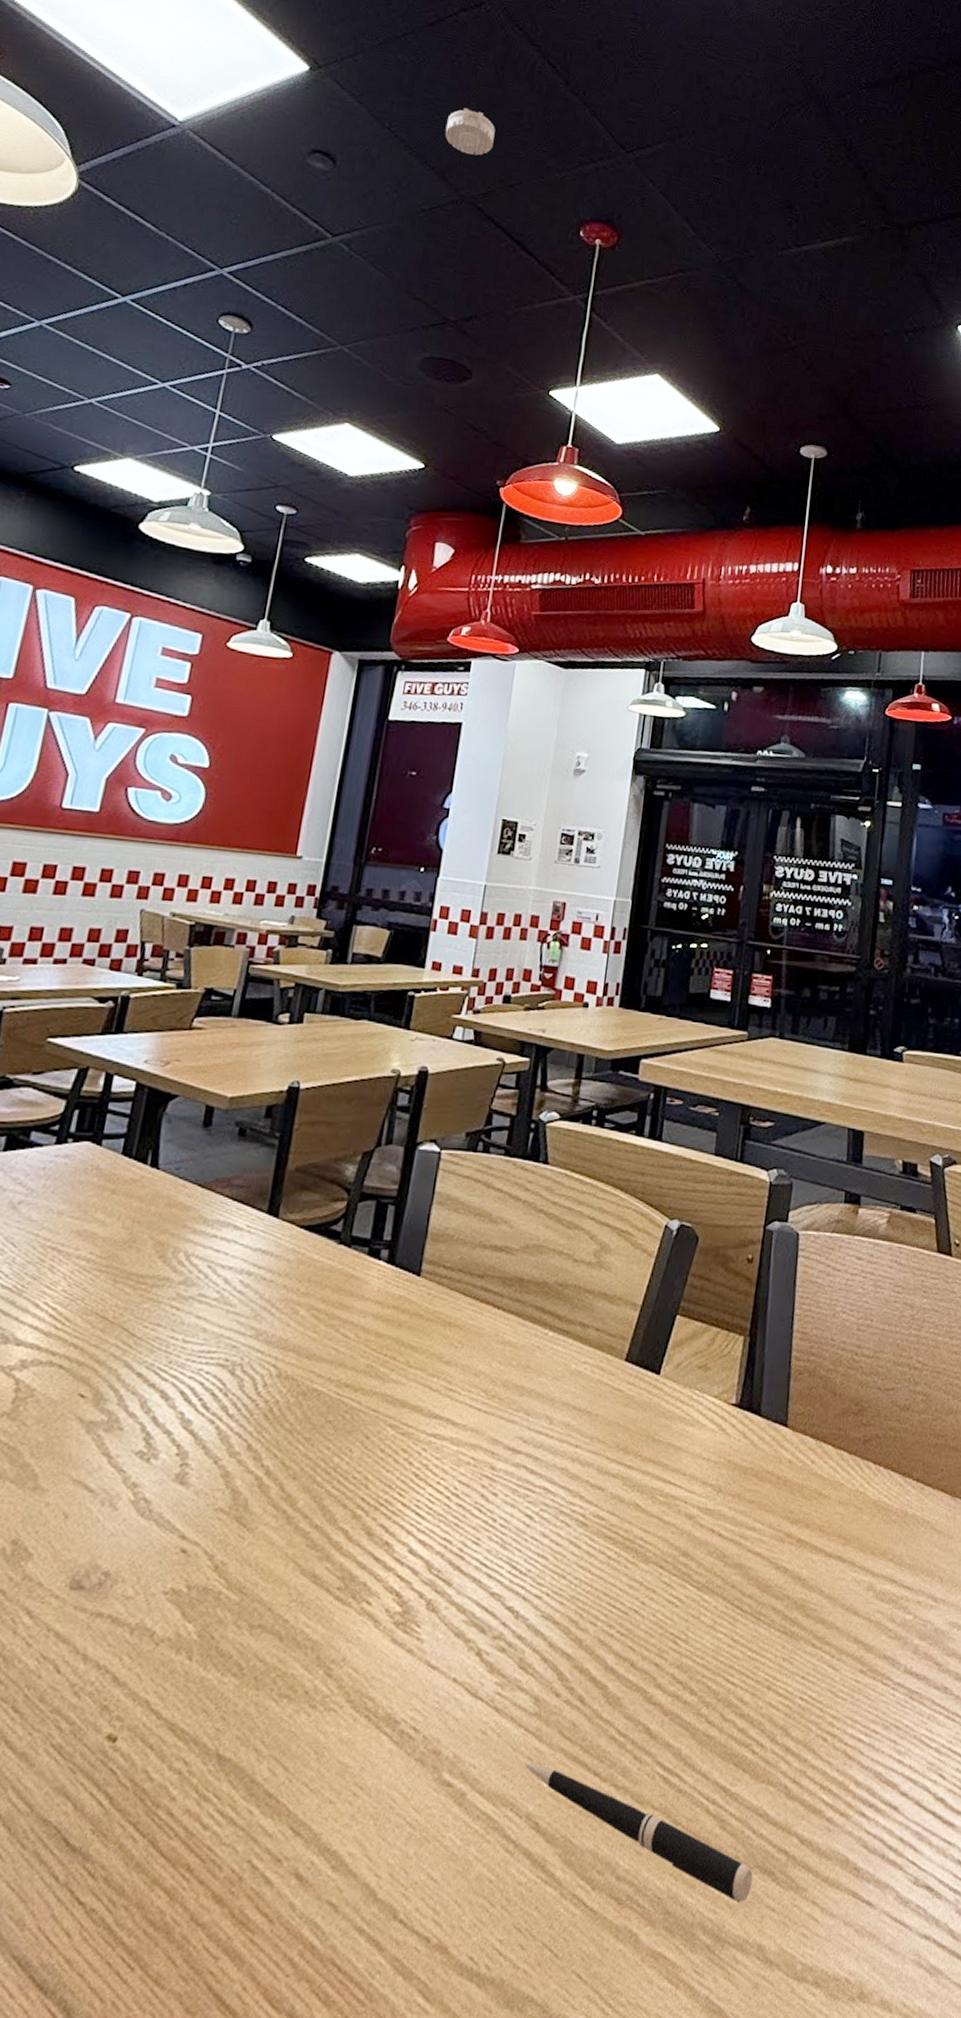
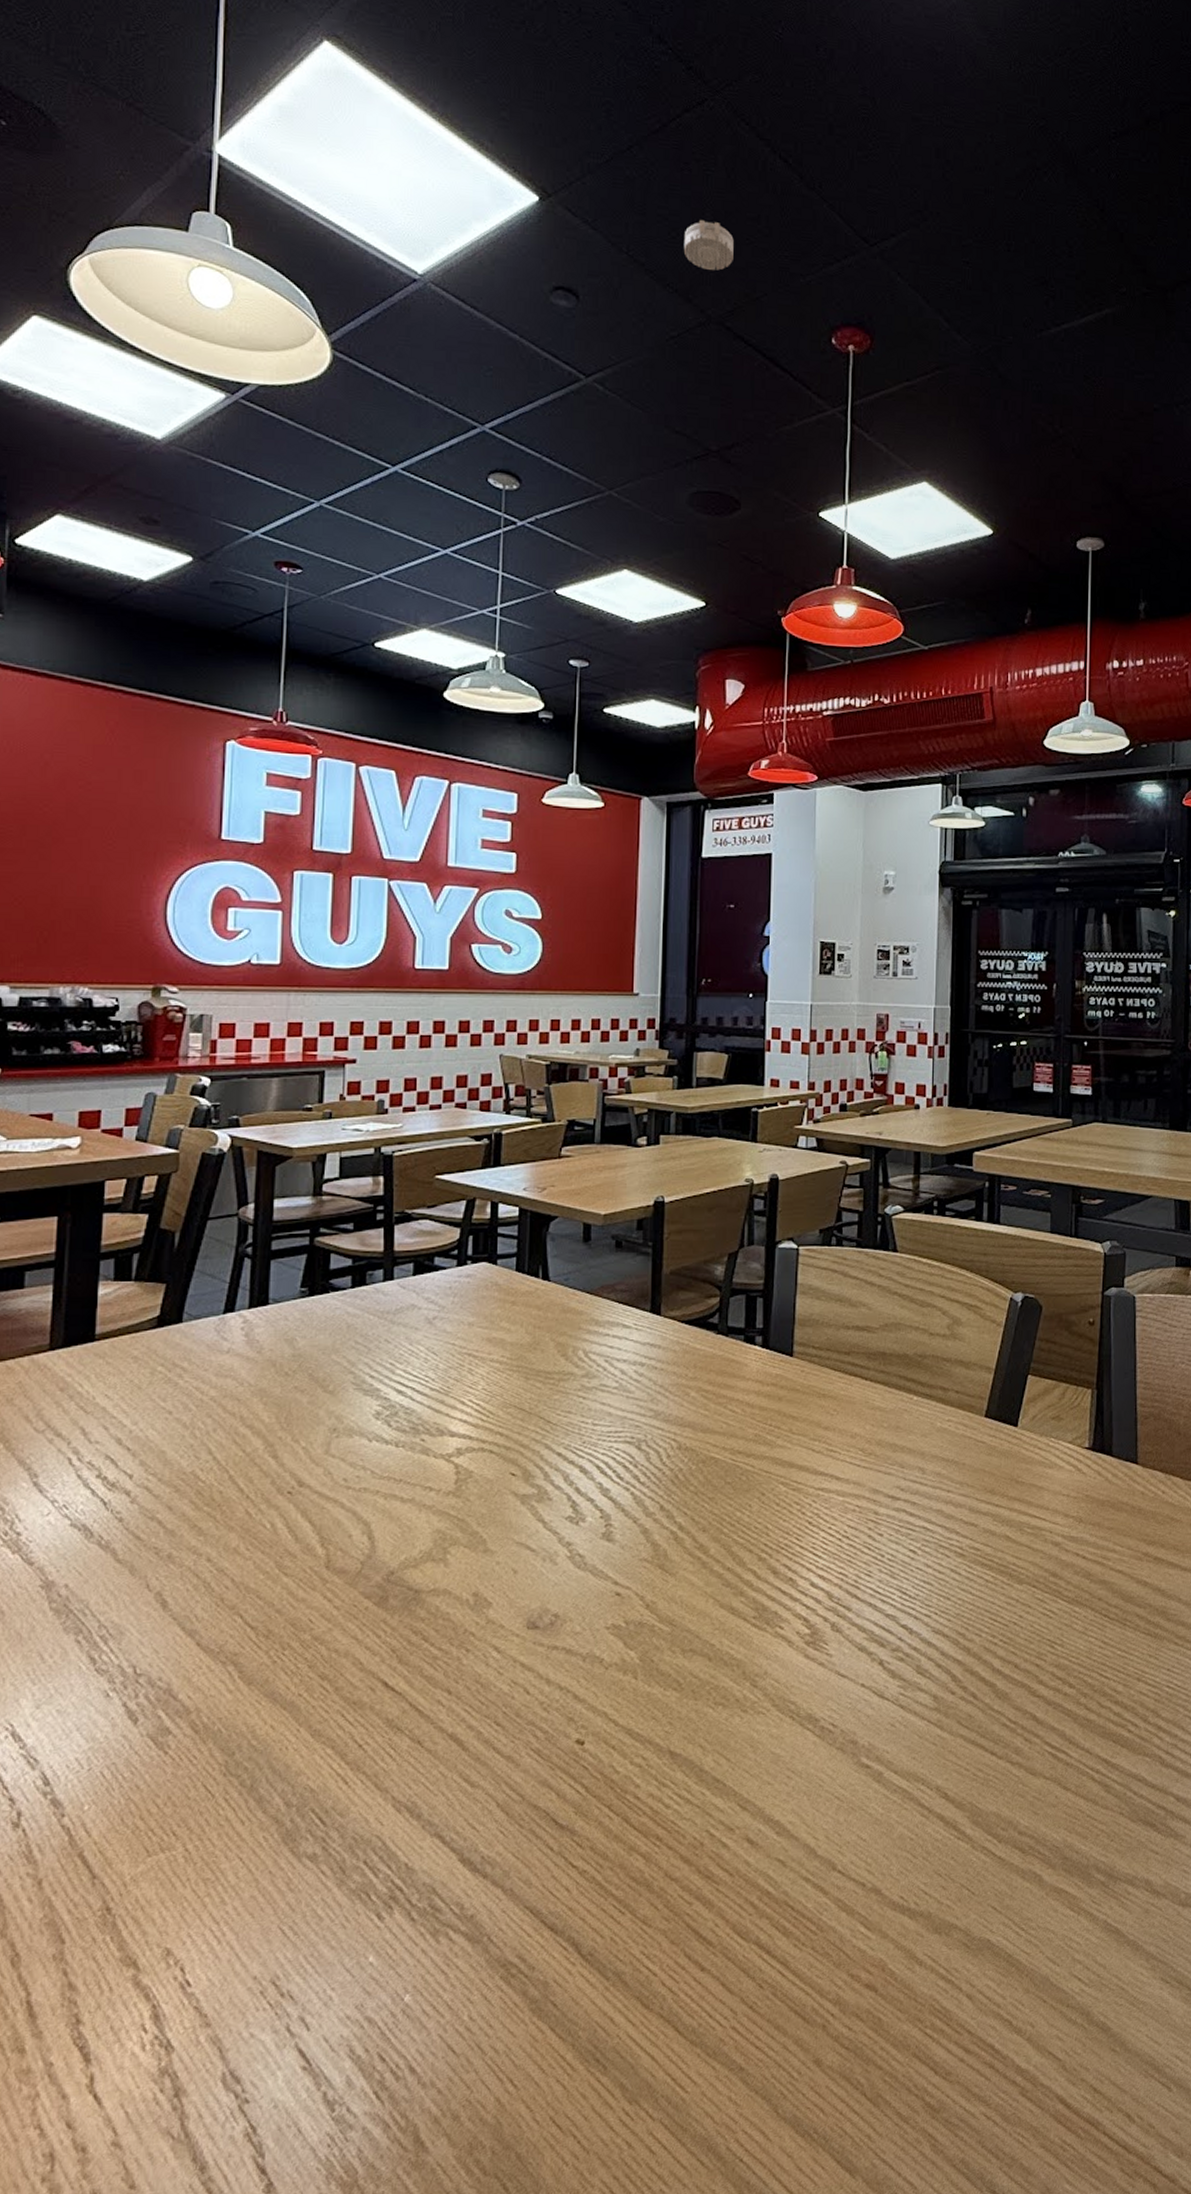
pen: present [525,1763,753,1904] -> none [931,1747,1137,1849]

